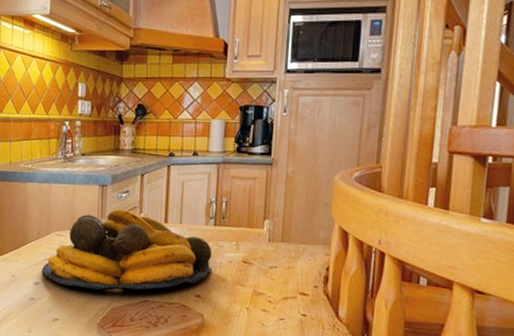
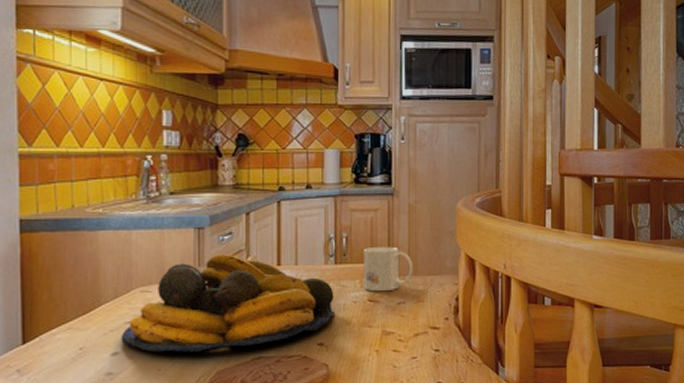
mug: none [239,212,288,255] -> present [364,246,414,292]

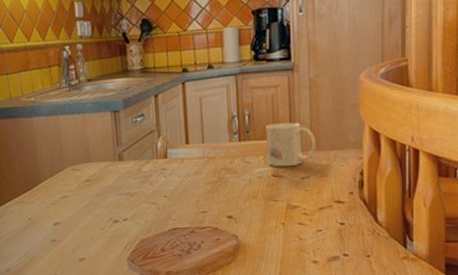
fruit bowl: present [121,254,336,353] -> none [59,135,242,224]

